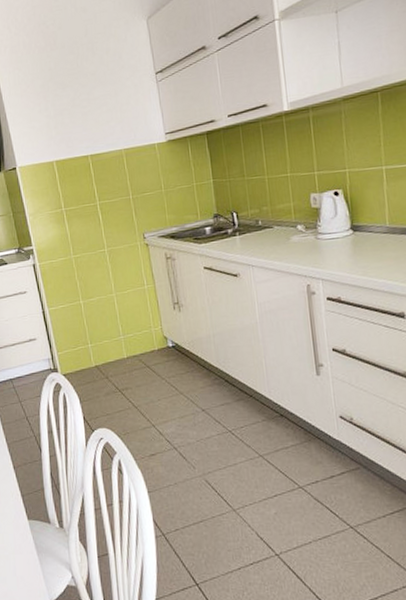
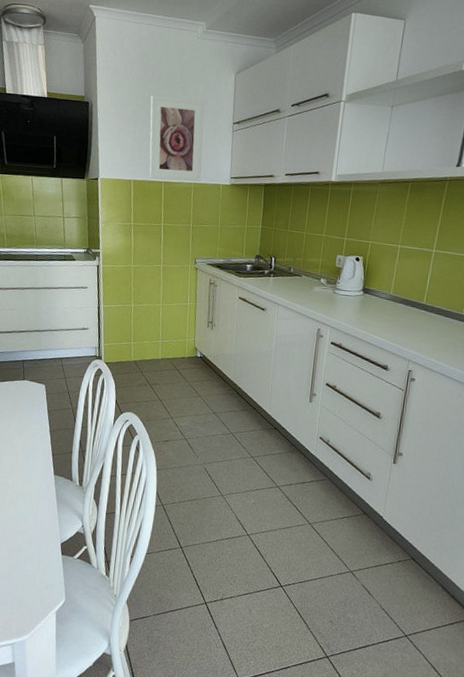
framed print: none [57,56,132,156] -> present [149,95,205,181]

